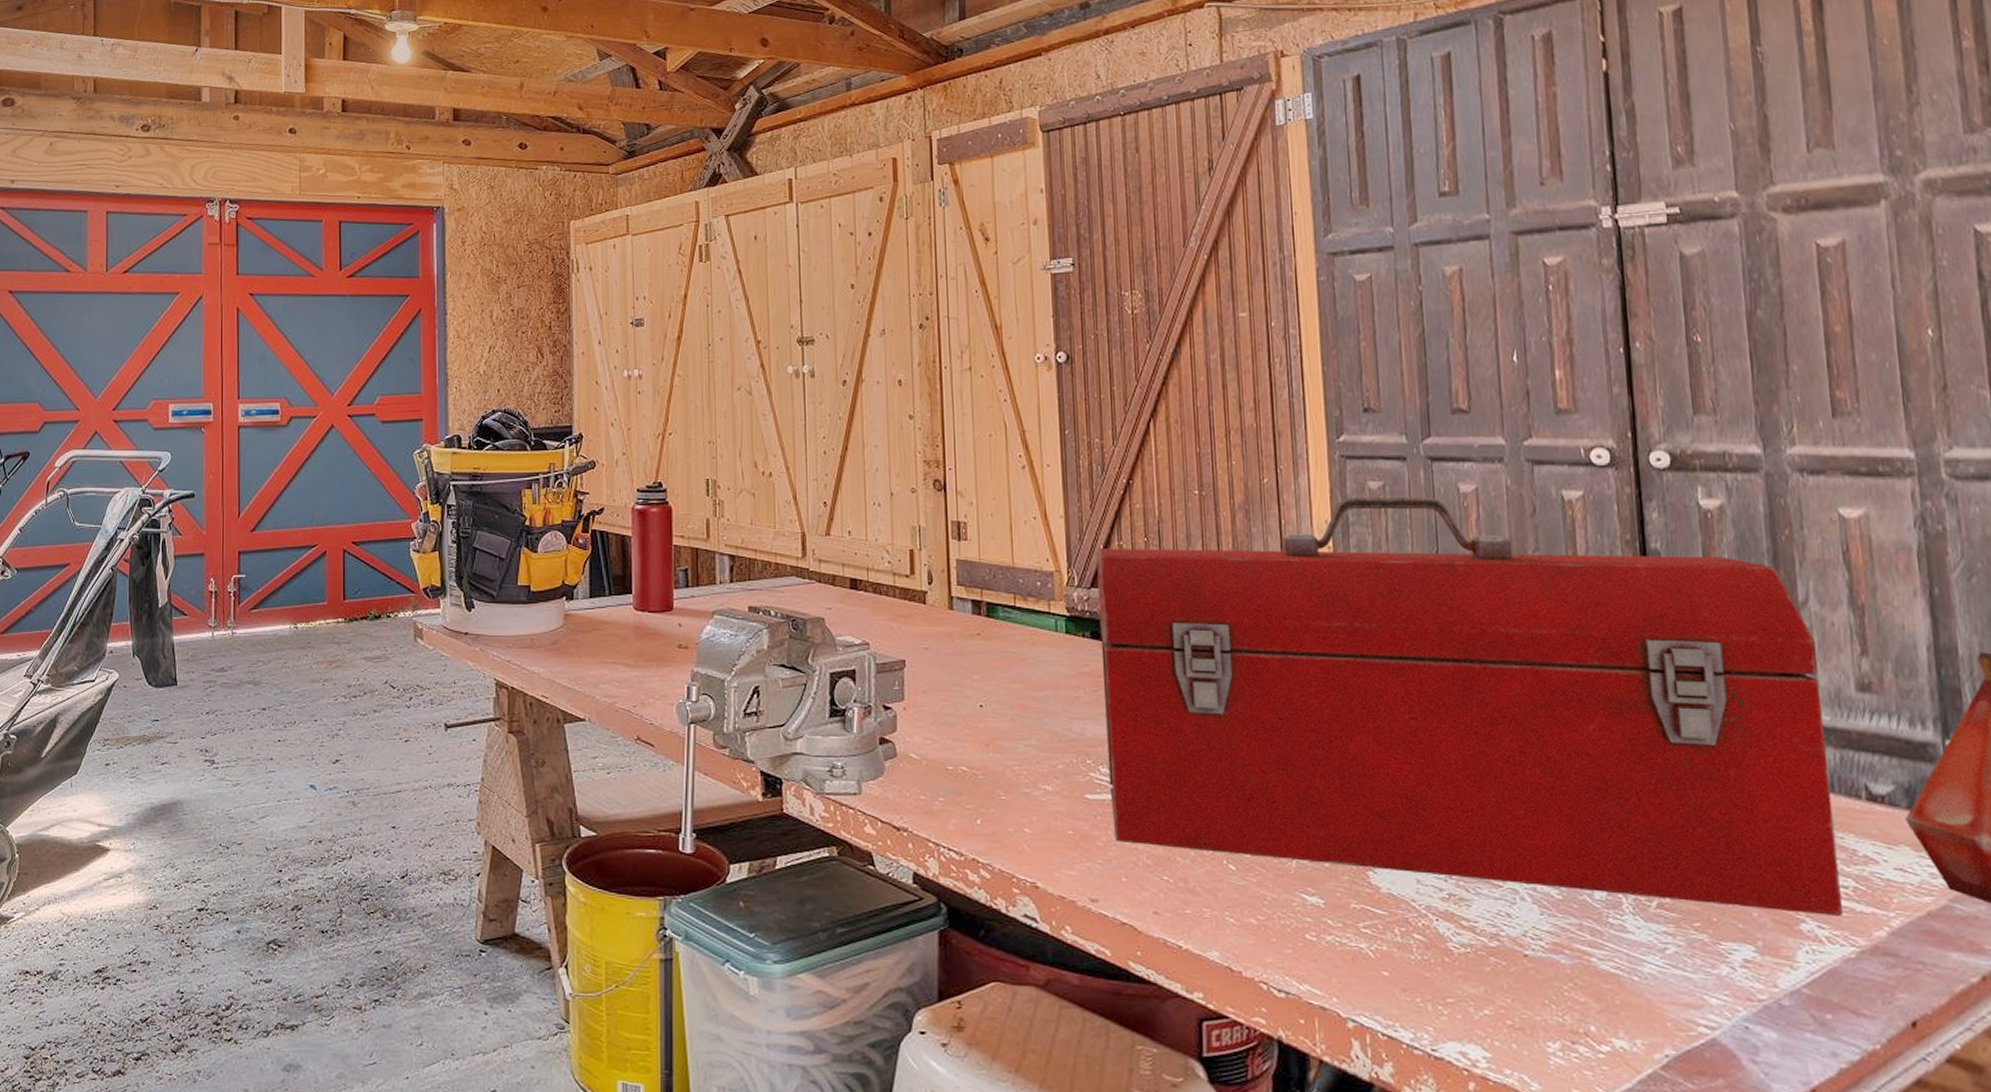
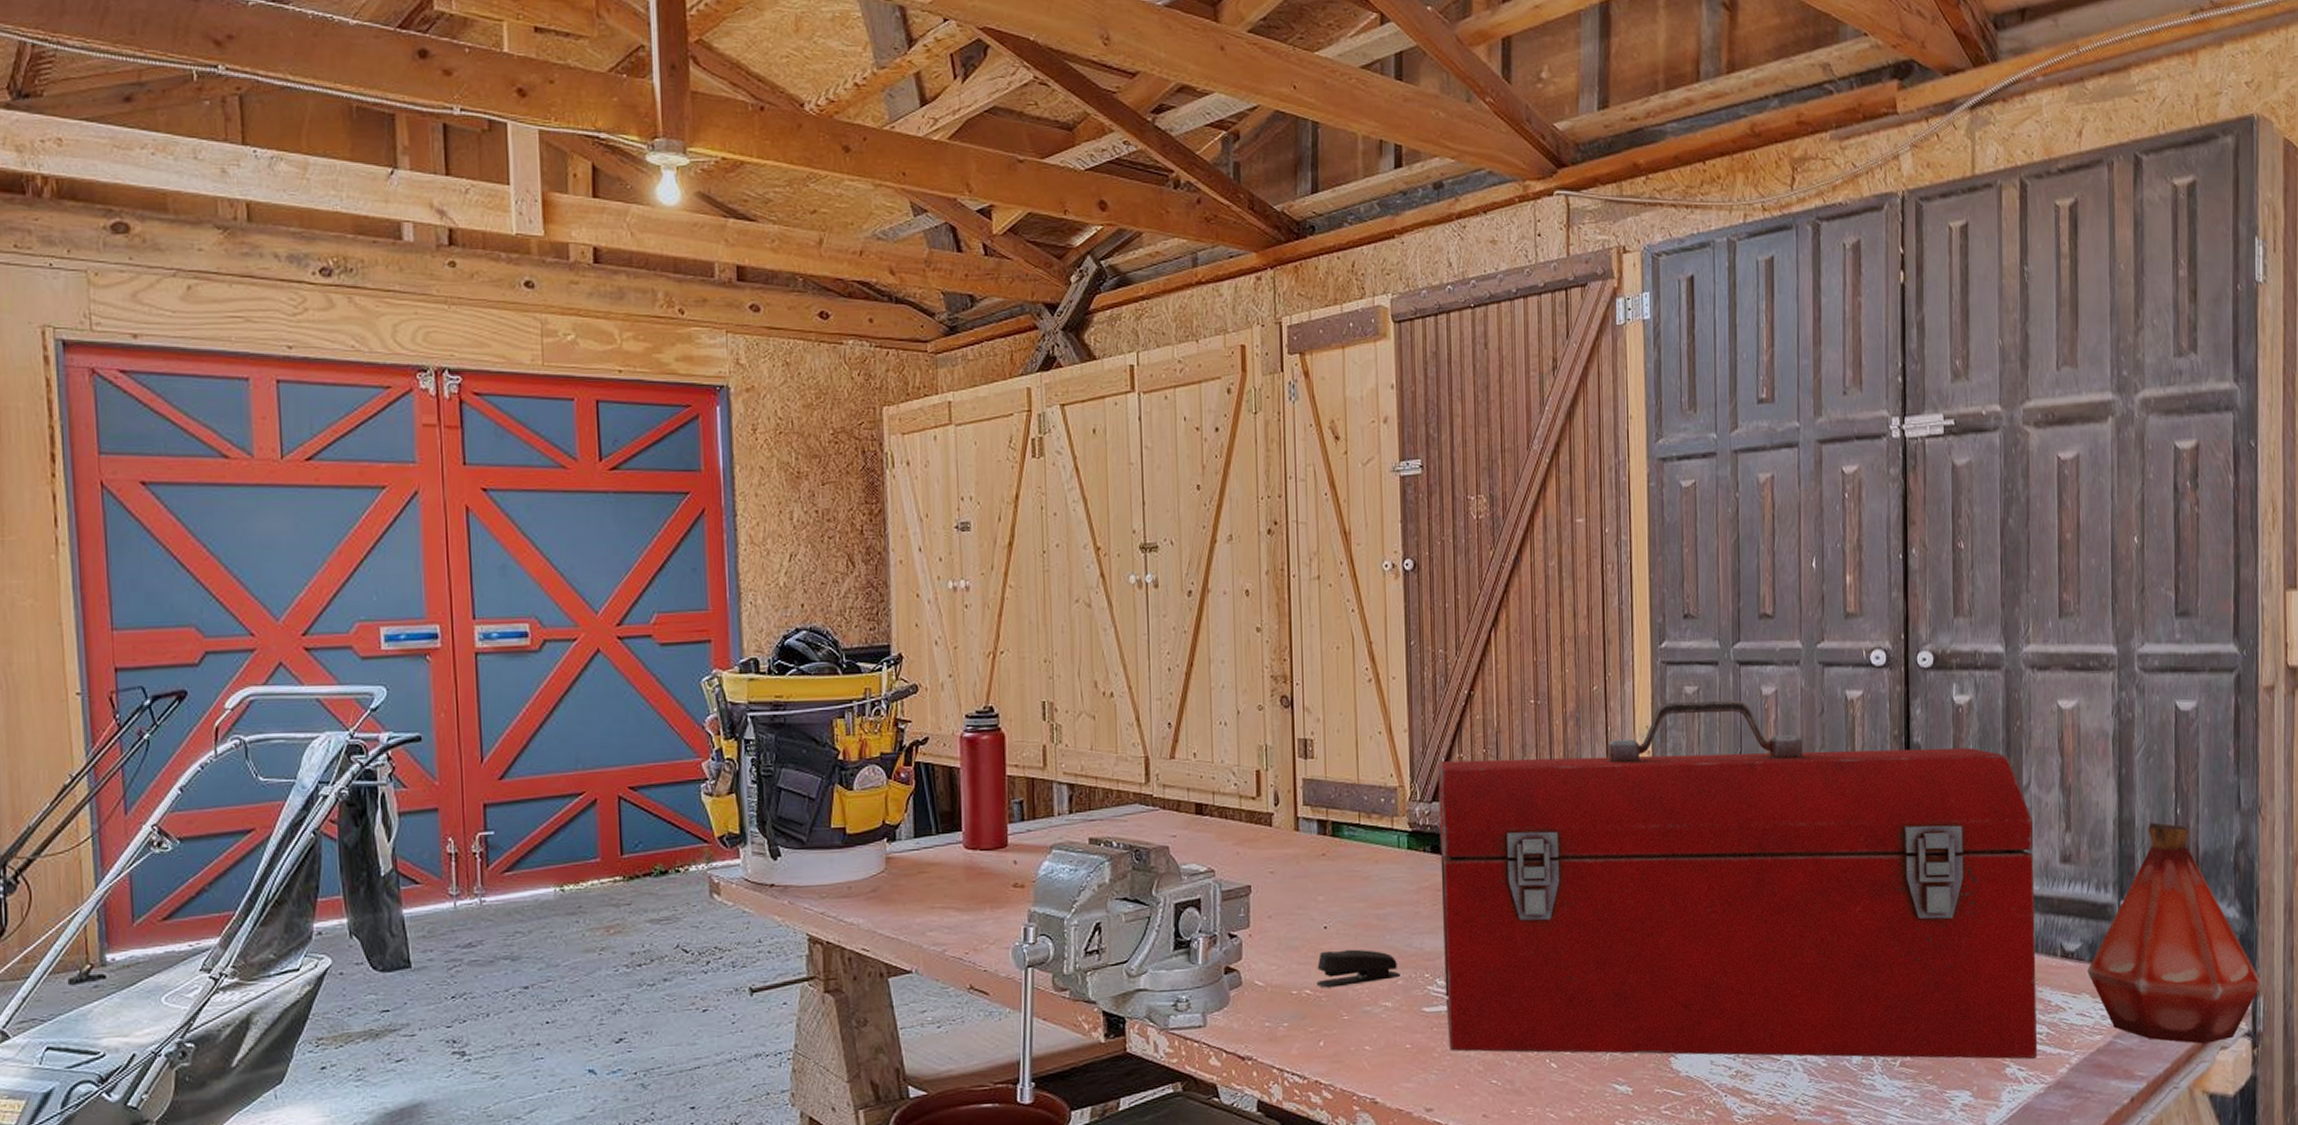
stapler: none [972,729,1062,767] -> present [1316,949,1402,988]

